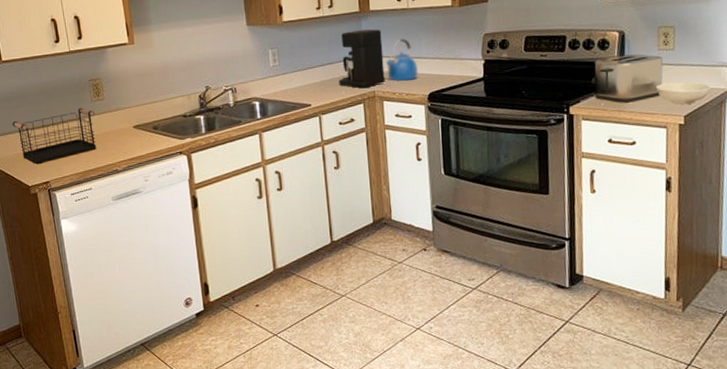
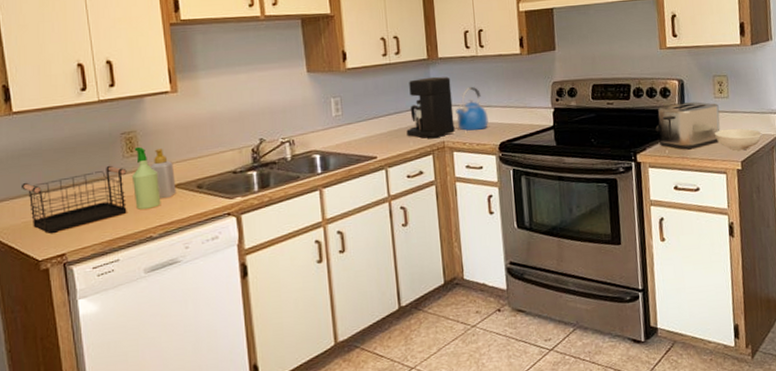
spray bottle: none [99,92,124,147] -> present [131,146,161,211]
soap bottle: none [114,94,136,138] -> present [150,148,176,199]

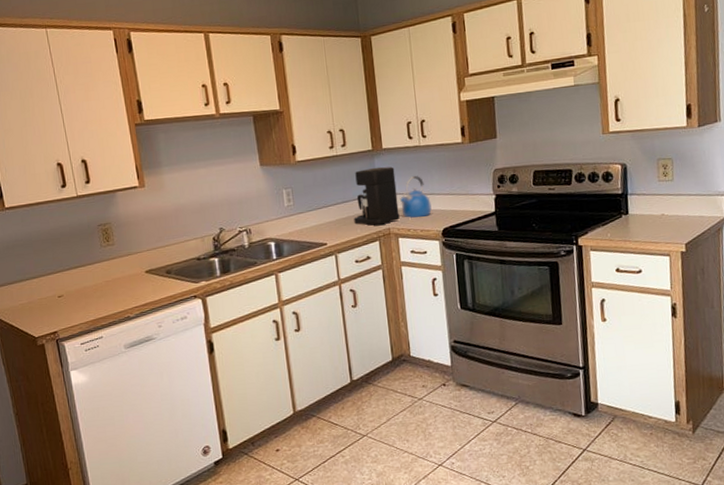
dish rack: present [20,165,127,233] -> none [16,253,107,314]
spray bottle: present [131,146,161,211] -> none [109,237,136,294]
soap bottle: present [150,148,176,199] -> none [124,238,148,284]
toaster: present [655,101,721,151] -> none [597,185,664,234]
bowl: present [714,128,763,150] -> none [657,211,708,233]

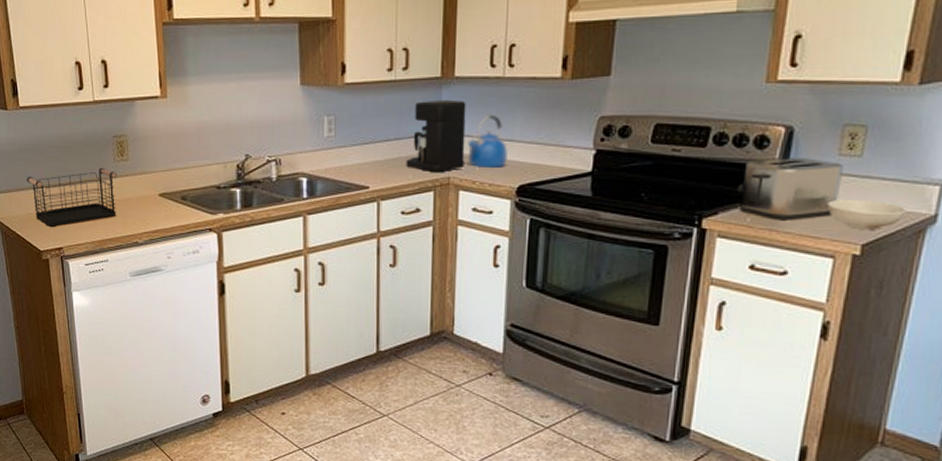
dish rack: none [16,253,107,314] -> present [26,167,117,227]
toaster: none [597,185,664,234] -> present [737,156,843,222]
bowl: none [657,211,708,233] -> present [826,199,907,229]

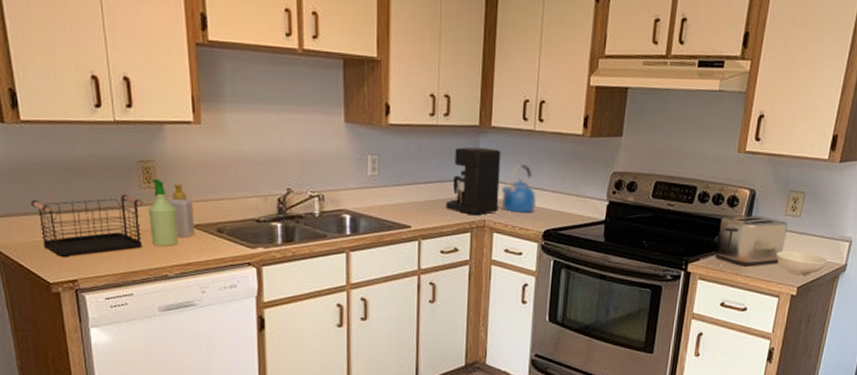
spray bottle: none [121,151,147,216] -> present [148,178,179,247]
soap bottle: none [138,155,161,207] -> present [168,183,195,239]

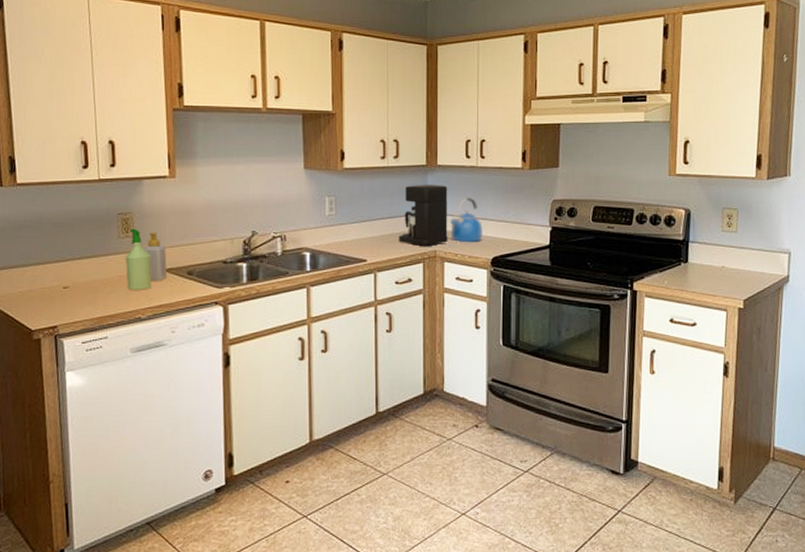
dish rack: present [30,194,143,257] -> none [19,244,121,305]
toaster: present [714,214,788,268] -> none [656,232,726,284]
bowl: present [775,250,828,275] -> none [717,264,770,288]

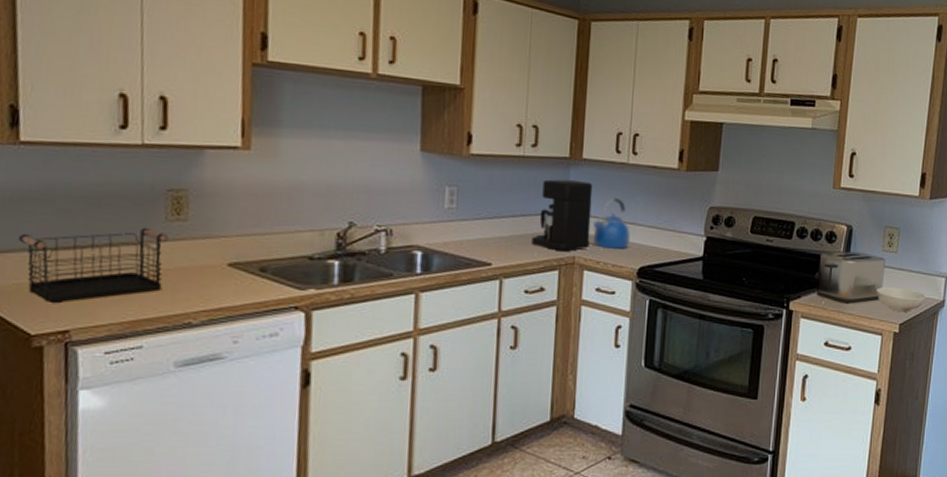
dish rack: none [19,244,121,305] -> present [17,227,169,303]
spray bottle: present [125,228,152,291] -> none [173,209,211,290]
soap bottle: present [144,232,167,282] -> none [201,216,233,279]
toaster: none [656,232,726,284] -> present [815,250,885,305]
bowl: none [717,264,770,288] -> present [876,286,926,312]

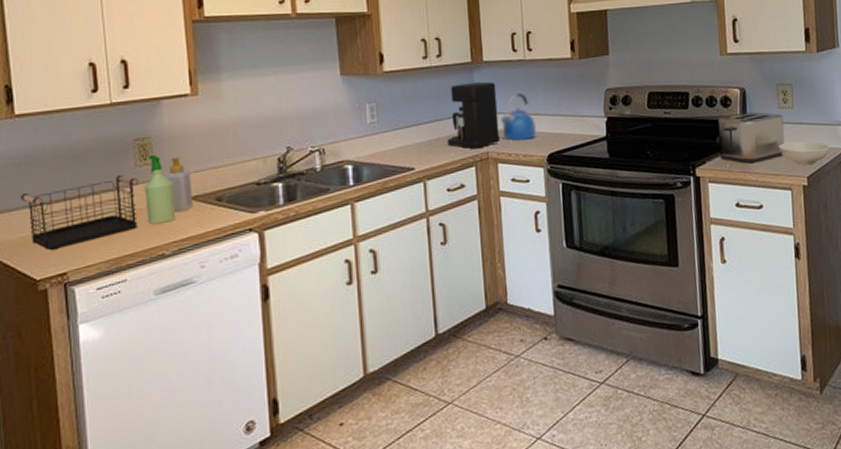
spray bottle: none [173,209,211,290] -> present [144,154,176,225]
soap bottle: none [201,216,233,279] -> present [165,156,193,213]

